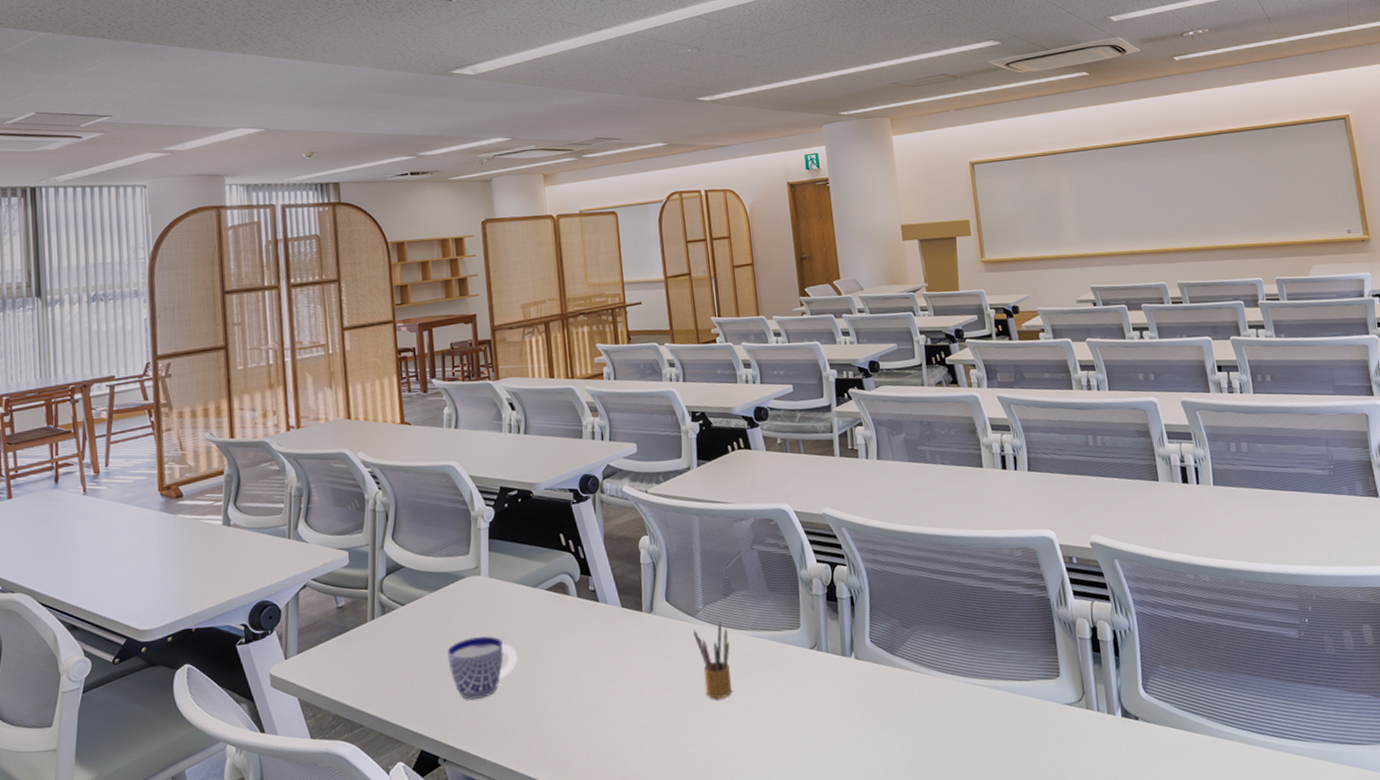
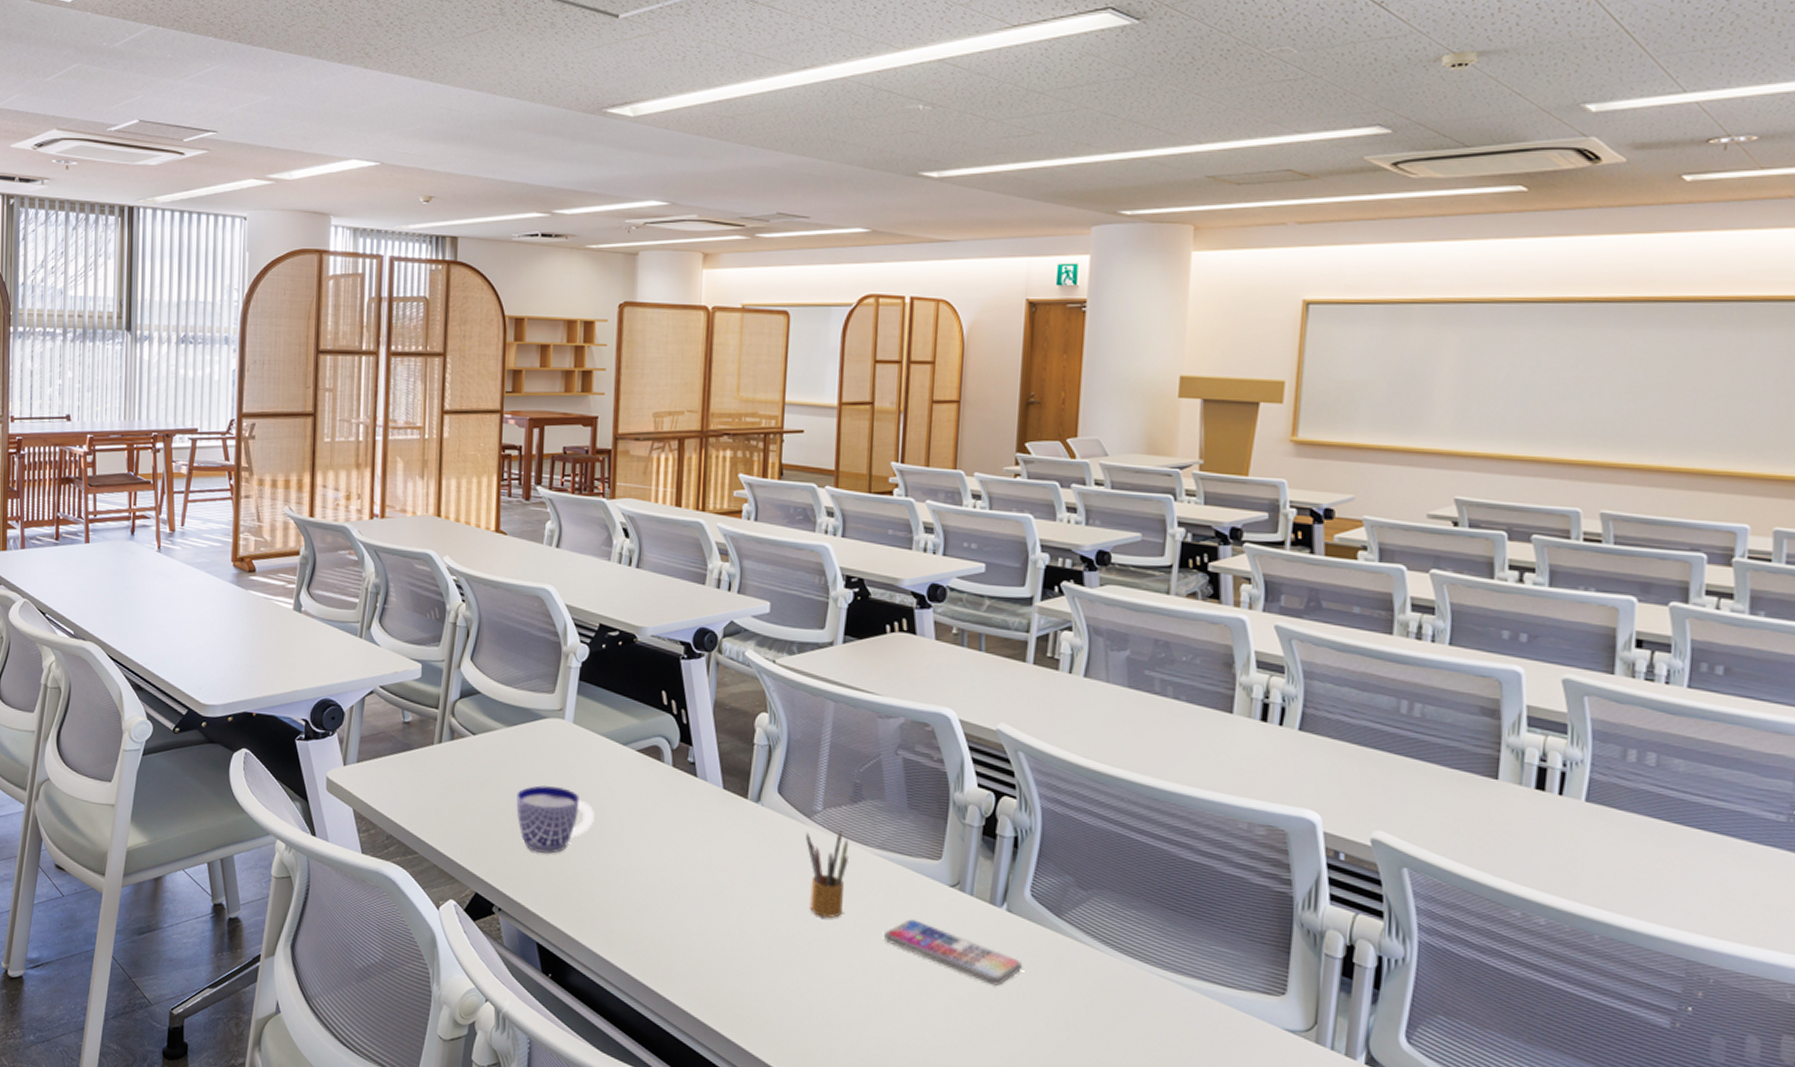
smartphone: none [766,683,875,723] -> present [883,919,1023,986]

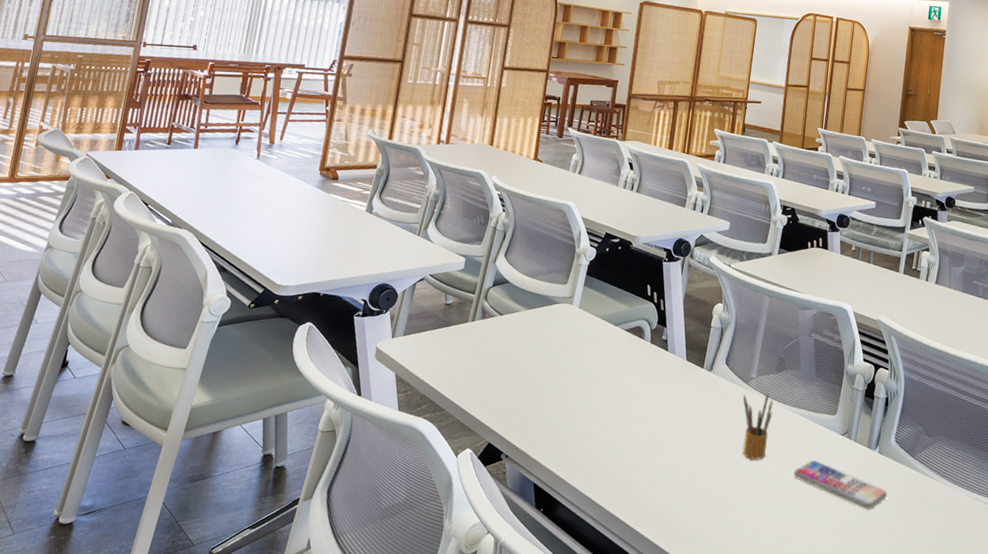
cup: present [516,785,595,854] -> none [528,356,589,411]

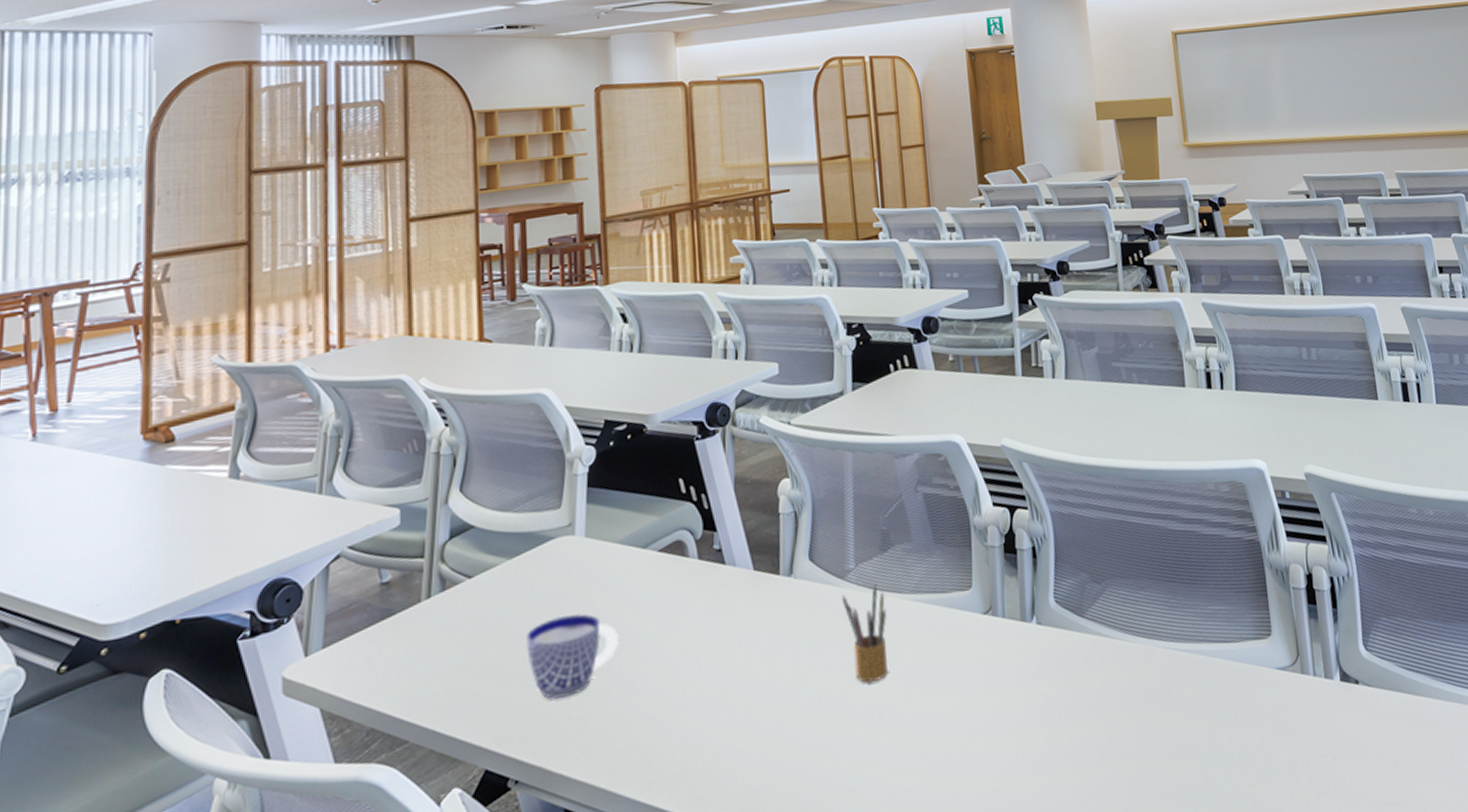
cup: none [528,356,589,411] -> present [526,613,619,699]
smartphone: present [793,460,888,510] -> none [930,658,1060,705]

